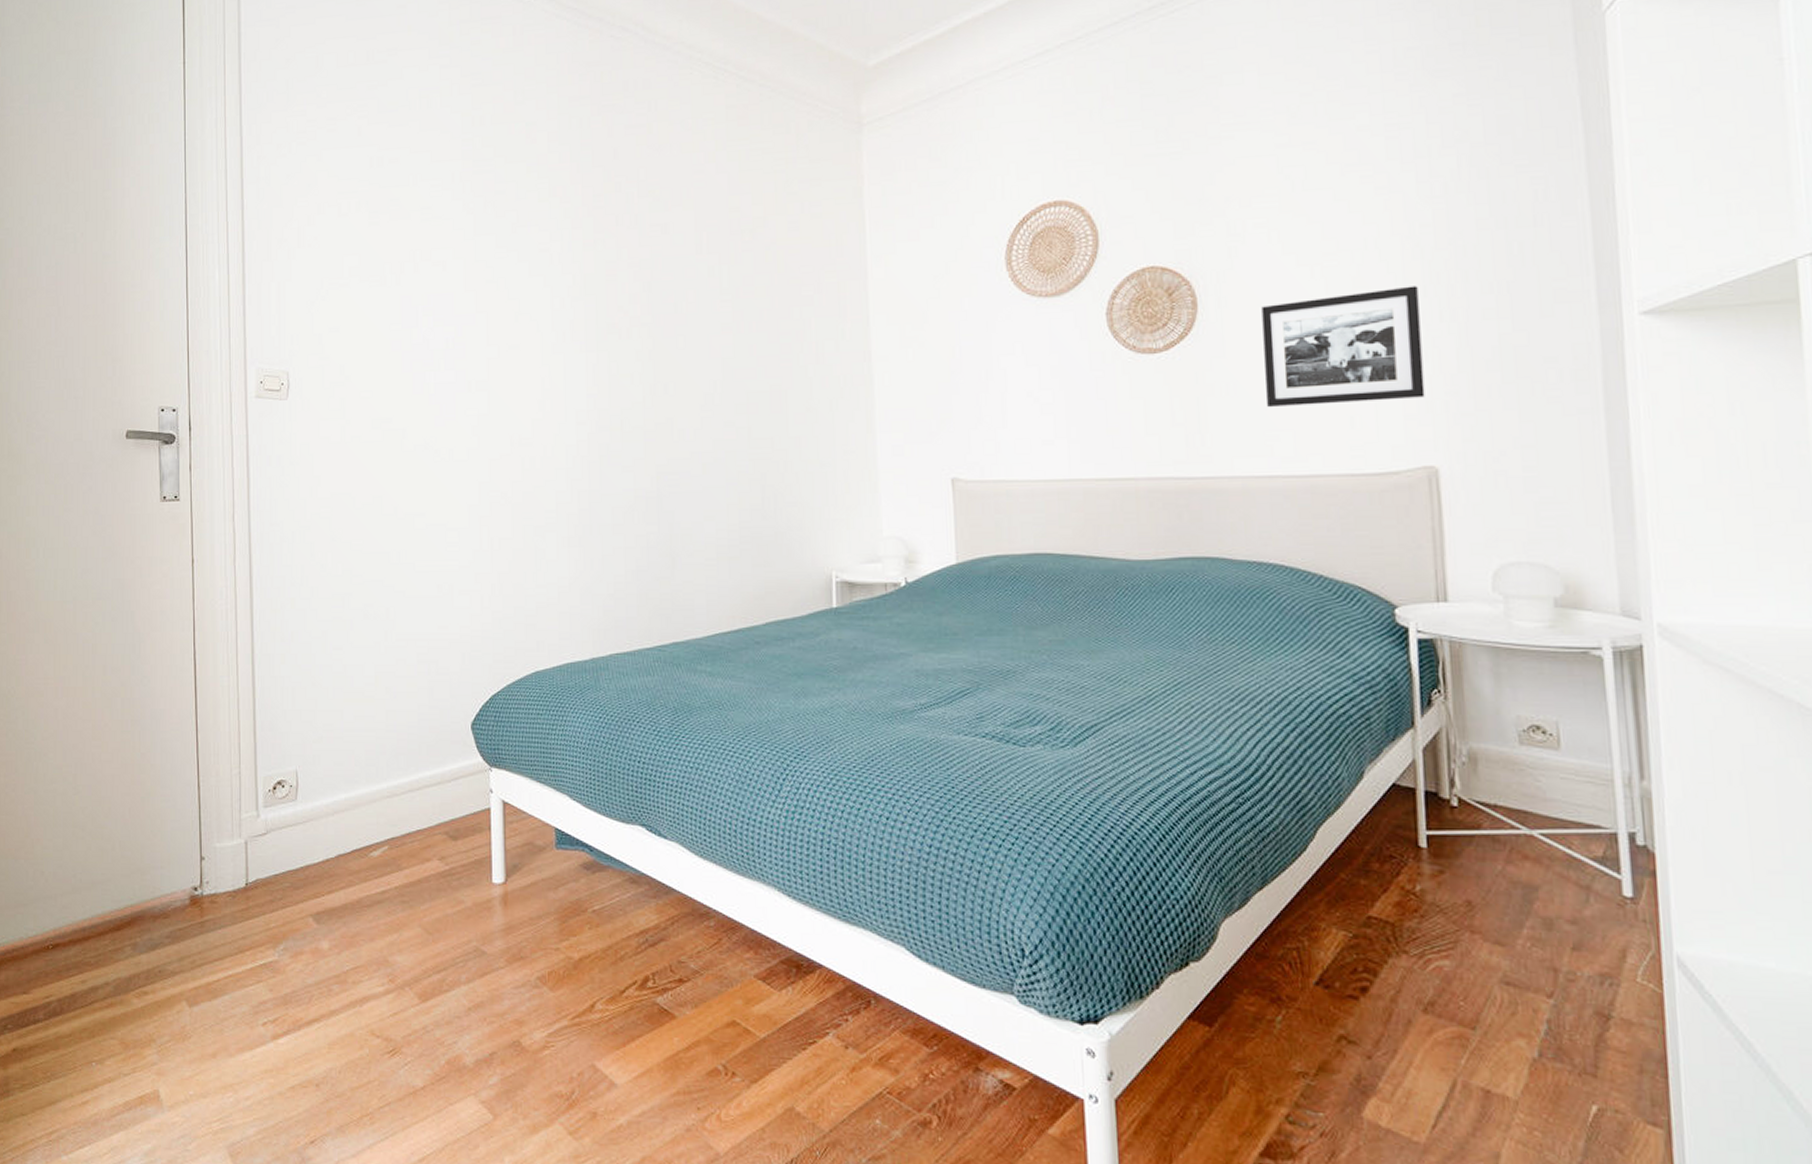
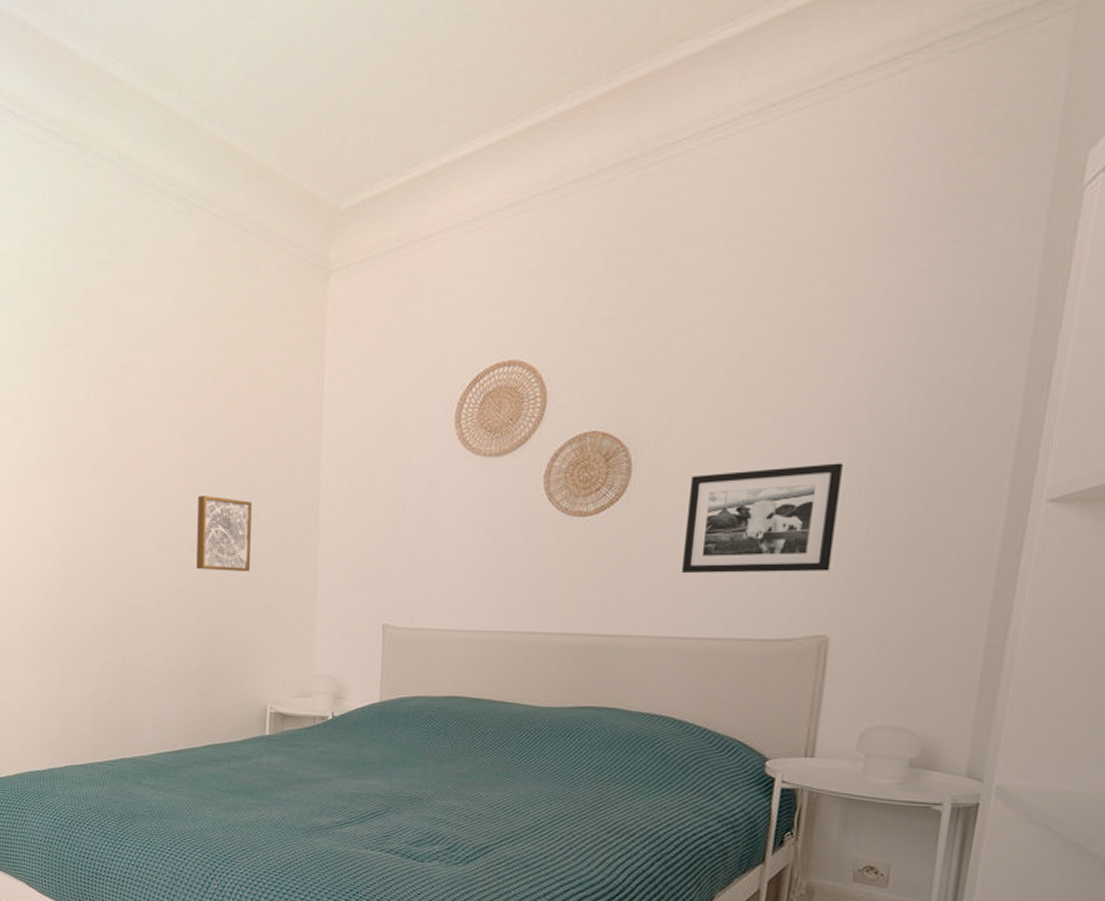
wall art: none [742,351,802,430] -> present [196,496,252,572]

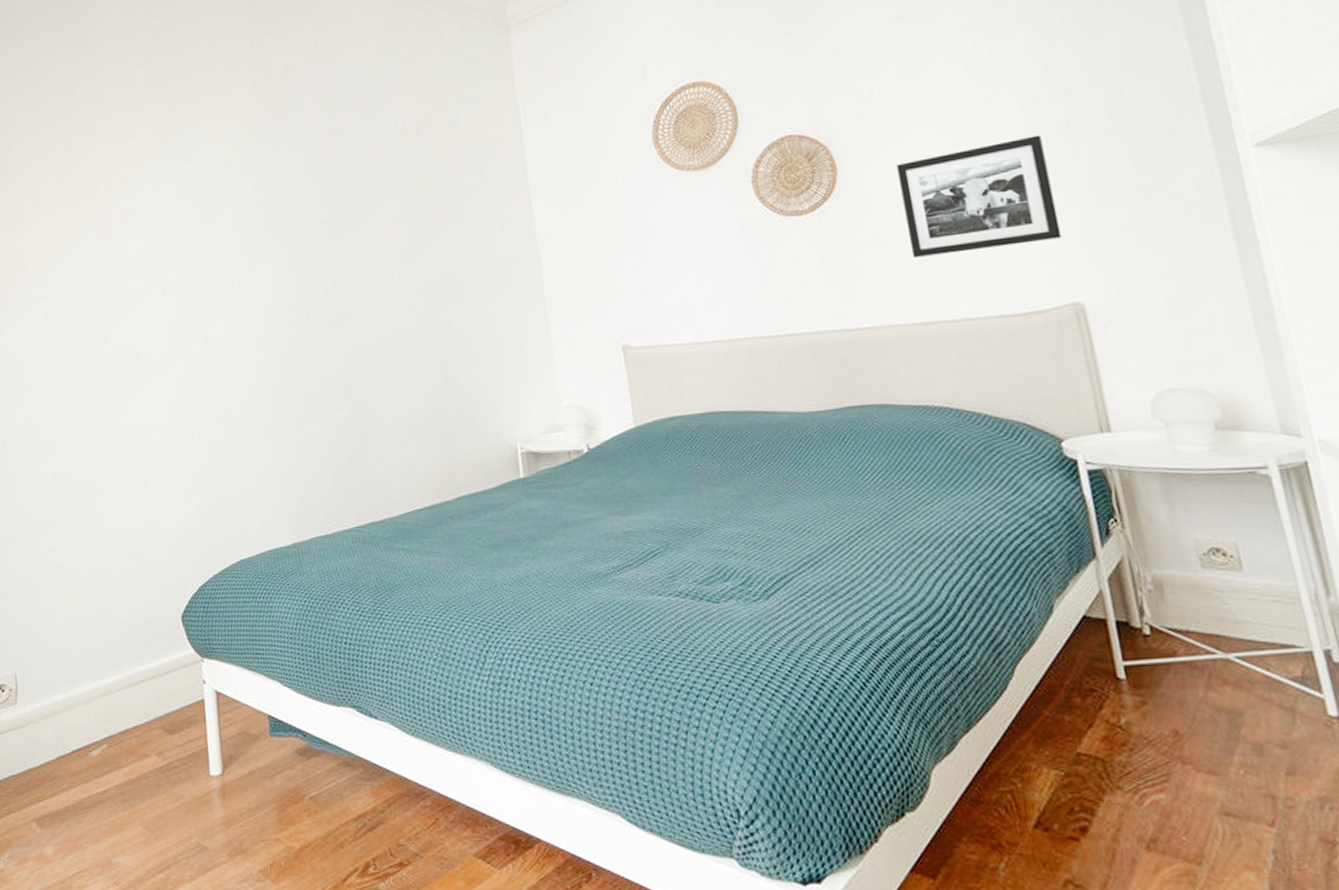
wall art: present [196,496,252,572] -> none [415,239,477,313]

